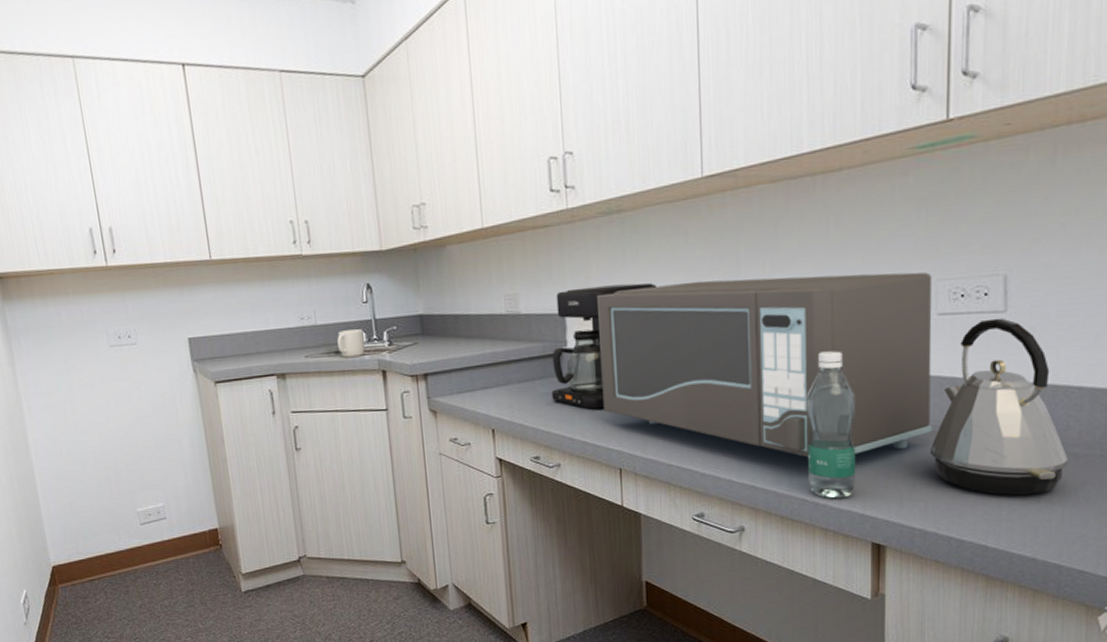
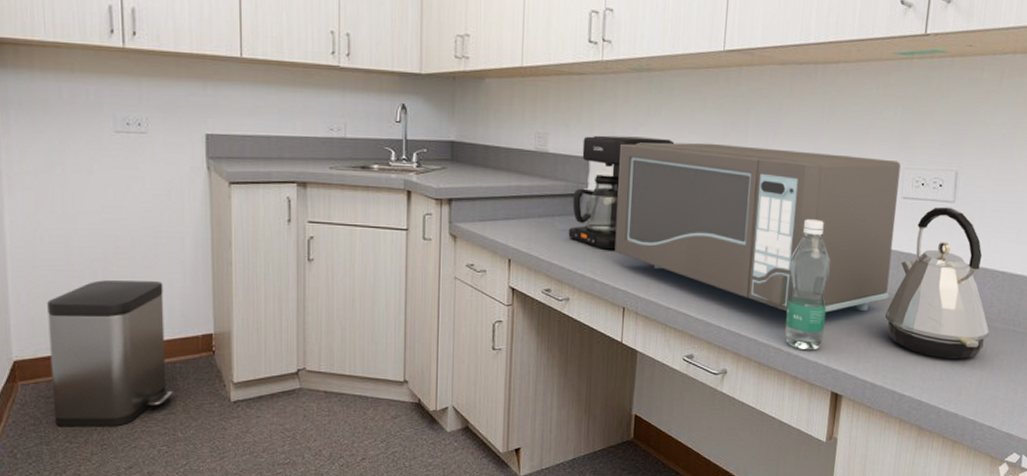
pedal bin: none [73,483,191,624] -> present [47,280,174,427]
mug: present [337,329,365,357] -> none [365,146,394,174]

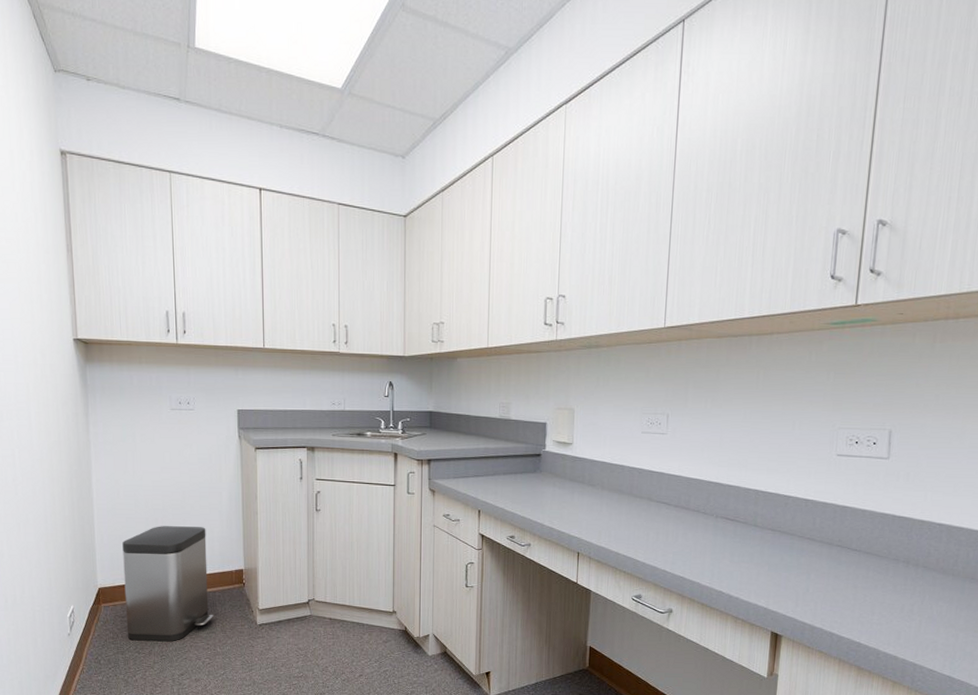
coffee maker: present [568,135,674,250] -> none [529,404,621,502]
microwave: present [614,142,901,313] -> none [569,408,834,560]
bottle: present [785,219,831,351] -> none [726,475,768,594]
kettle: present [885,207,989,359] -> none [822,463,927,605]

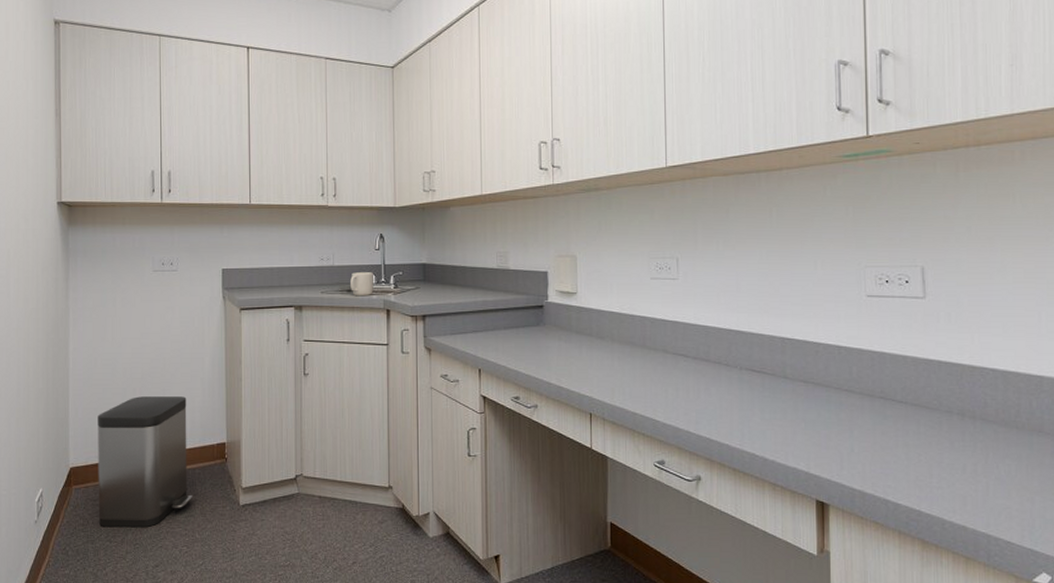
mug: none [360,417,383,439] -> present [350,272,374,295]

